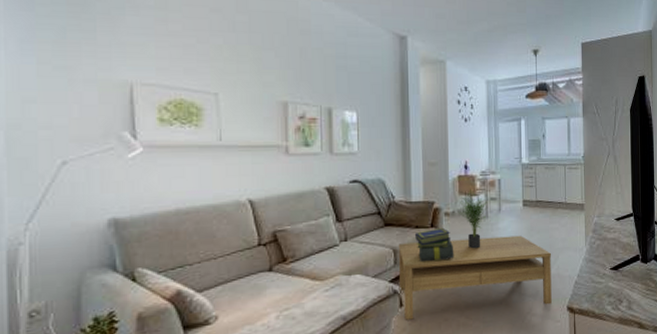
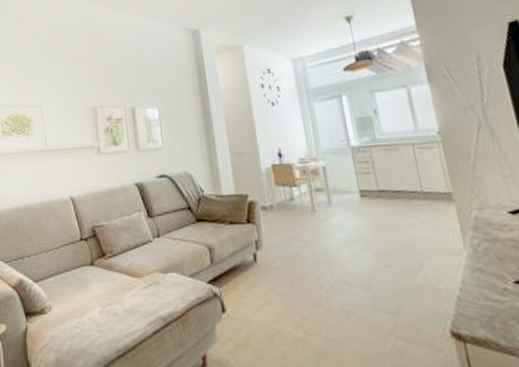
coffee table: present [398,235,552,320] -> none [212,233,425,328]
stack of books: present [415,227,454,263] -> none [230,223,280,263]
potted plant: present [457,189,487,249] -> none [276,180,313,249]

